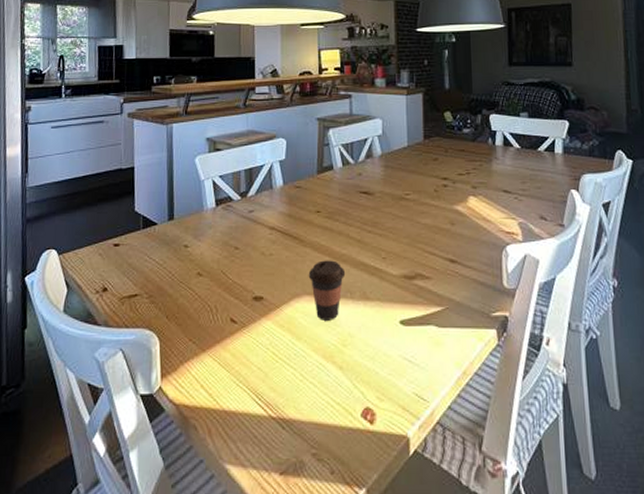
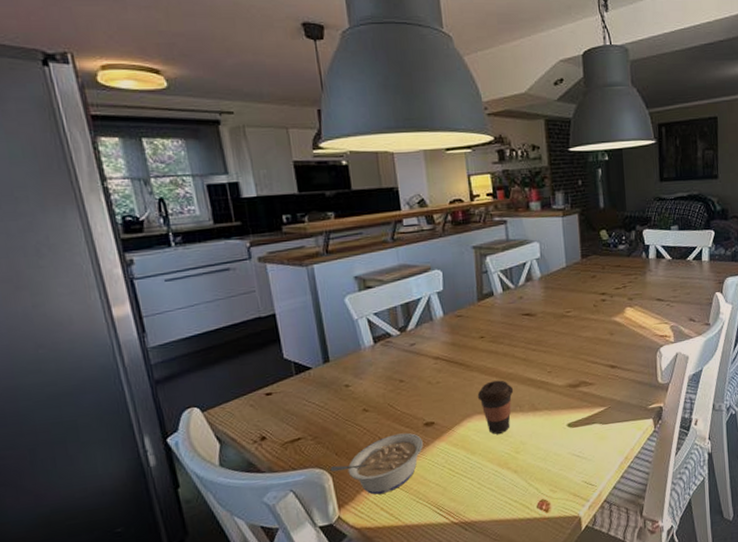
legume: none [159,304,250,369] -> present [330,432,423,495]

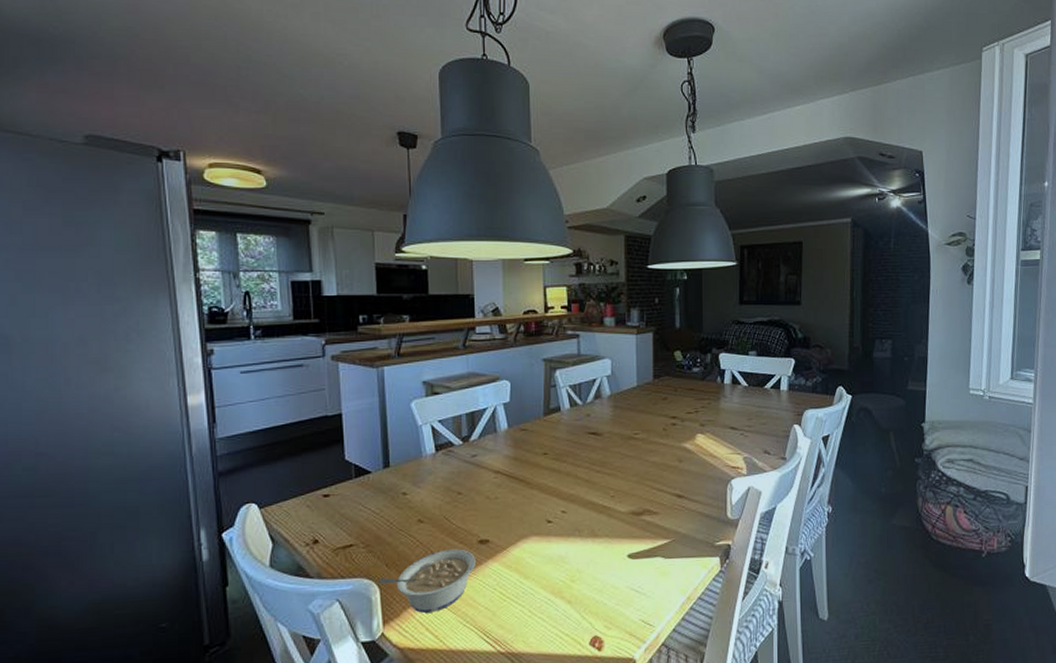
coffee cup: present [477,380,514,434] -> none [535,501,574,559]

